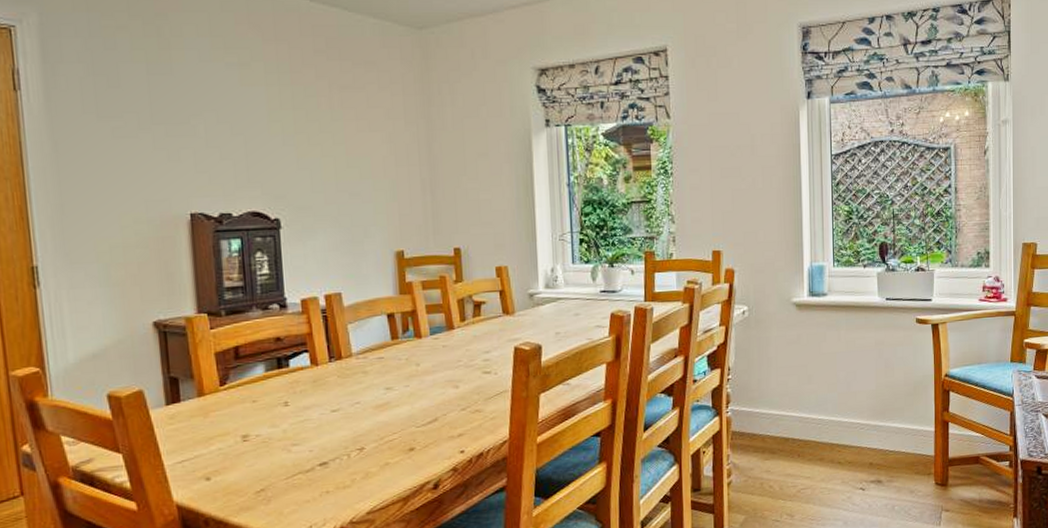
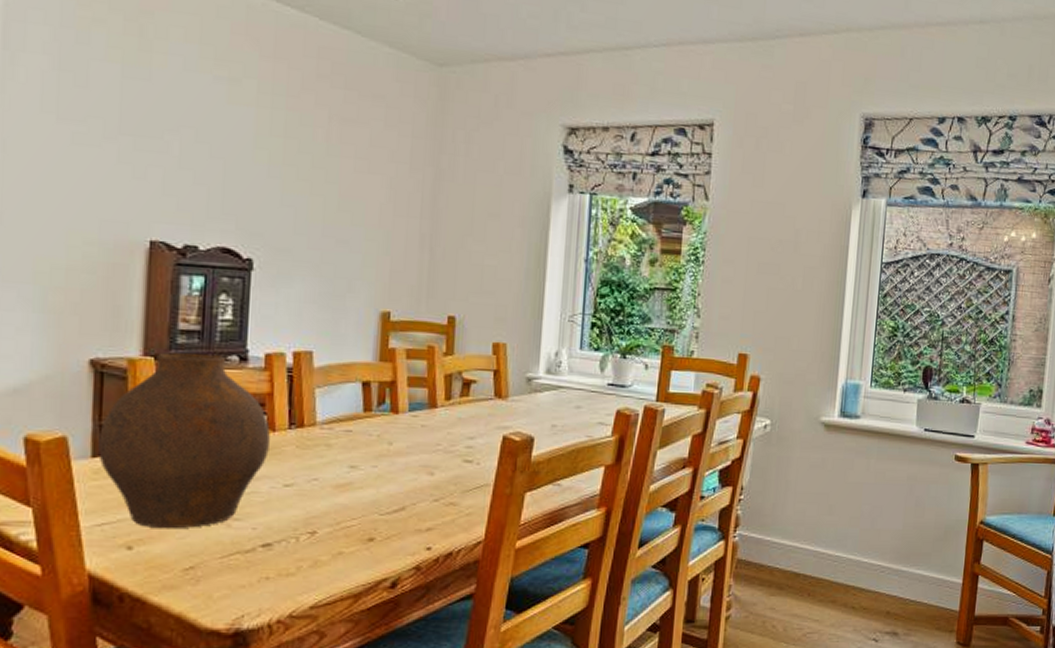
vase: none [169,305,315,460] -> present [98,352,270,529]

